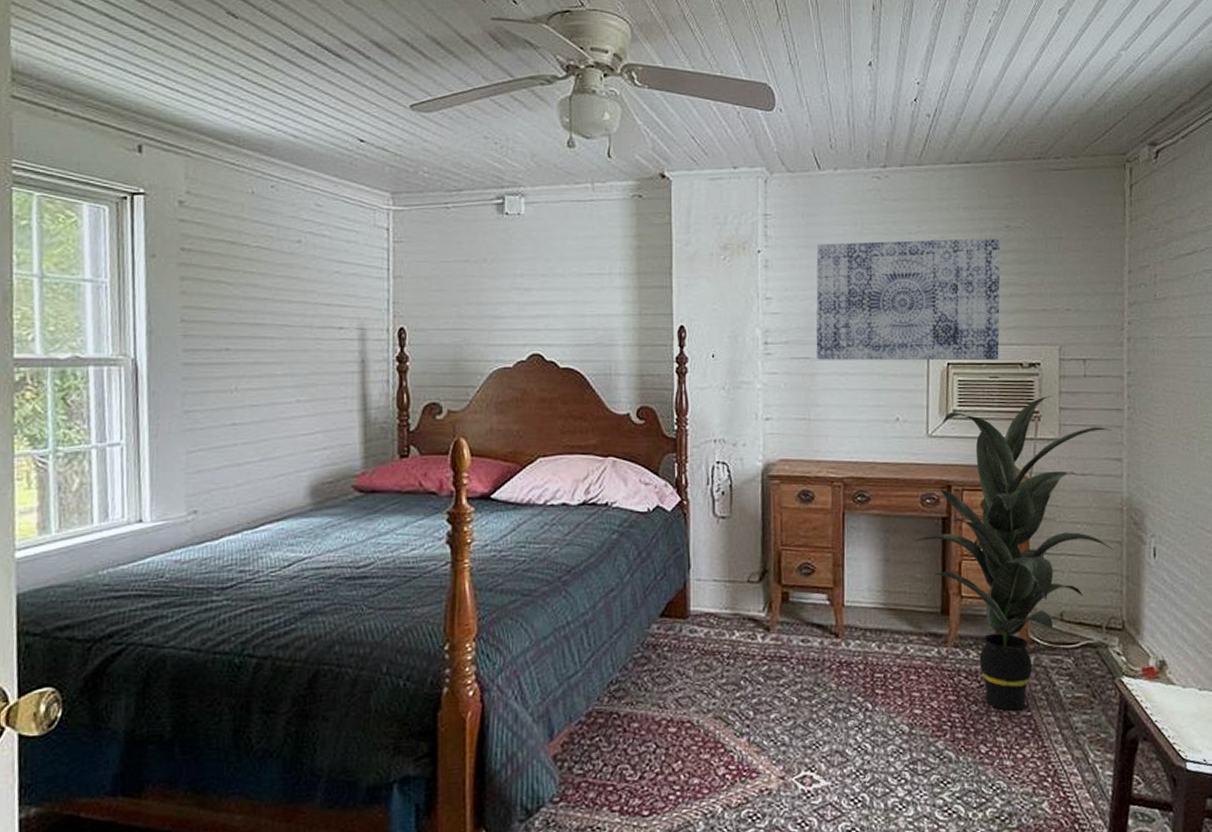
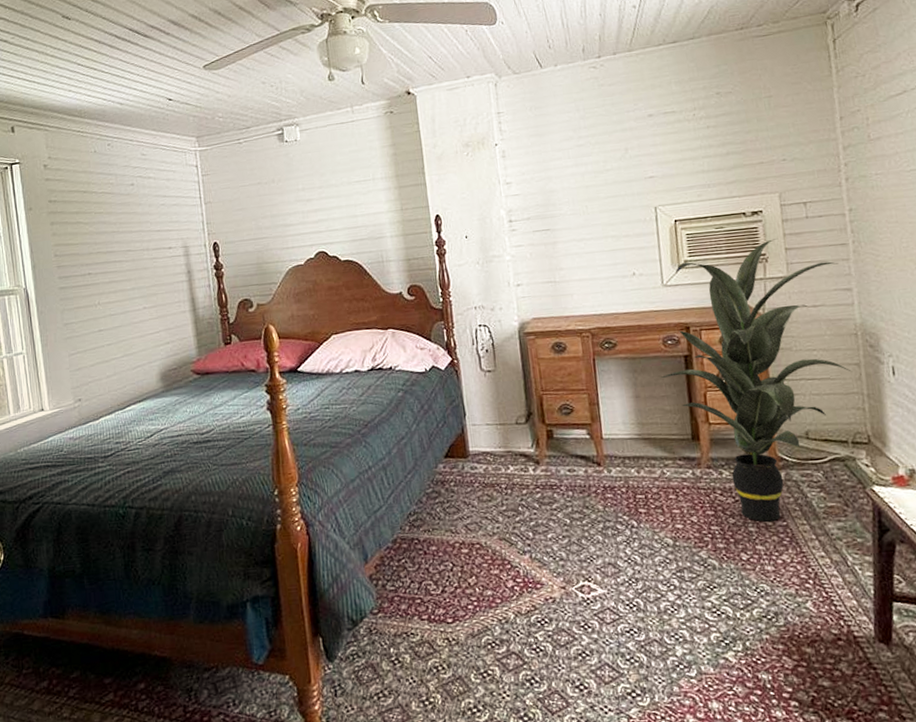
wall art: present [816,238,1001,361] -> none [546,105,723,231]

